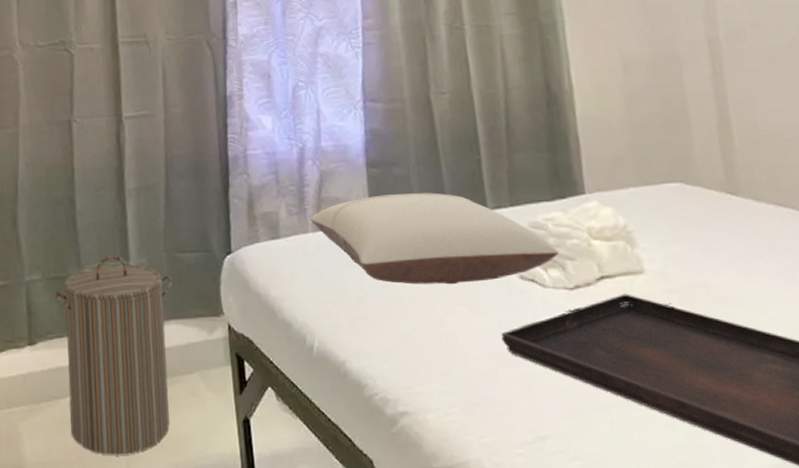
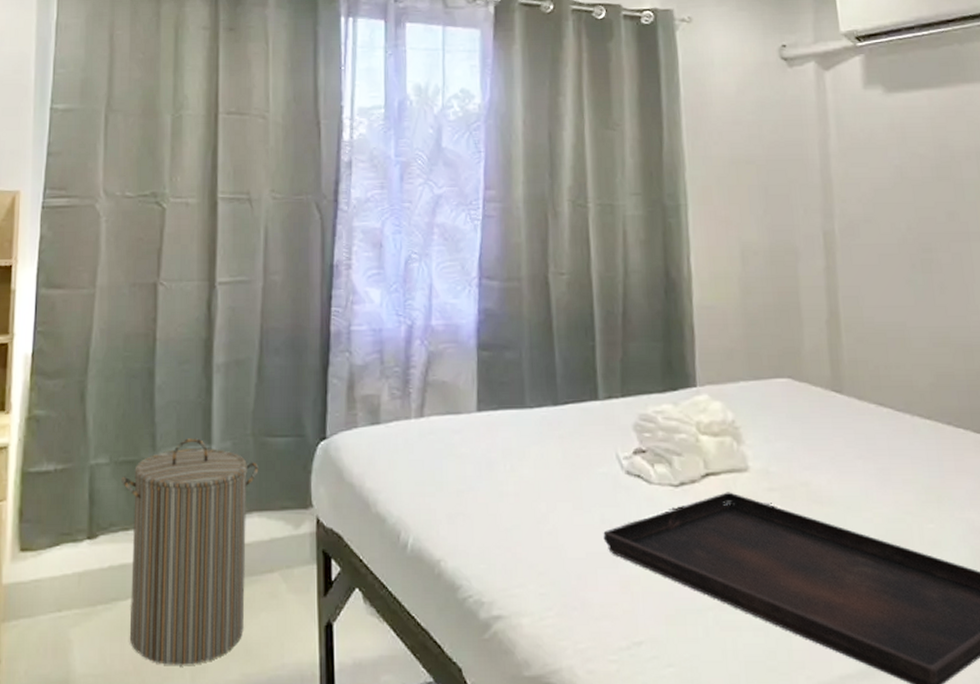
pillow: present [310,193,560,285] -> none [414,380,668,479]

